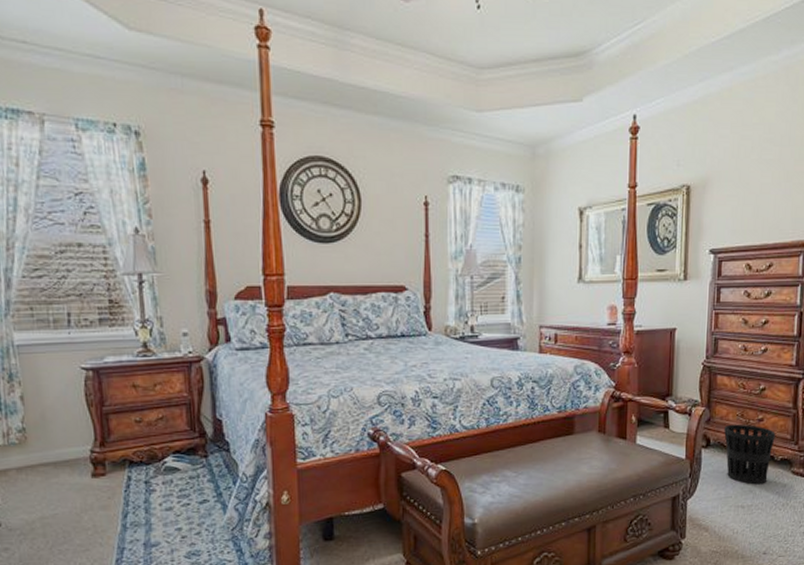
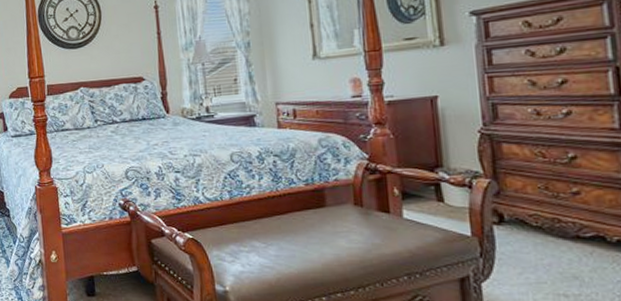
wastebasket: present [724,424,776,485] -> none [522,197,603,270]

